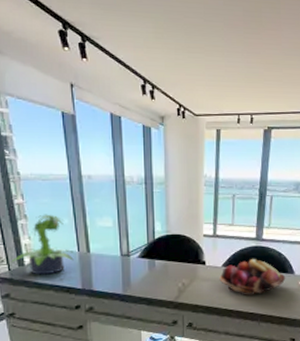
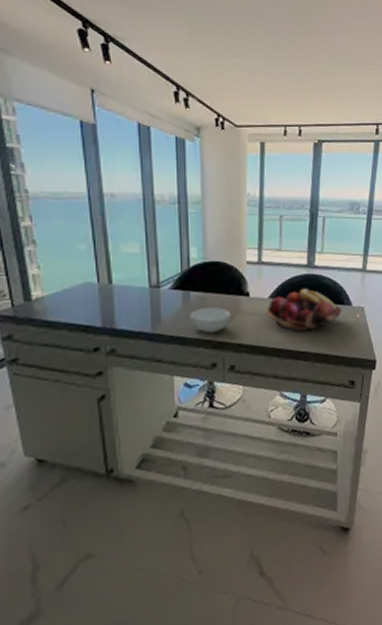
potted plant: present [11,214,74,275] -> none [15,239,93,312]
cereal bowl: none [155,274,189,296] -> present [190,307,231,333]

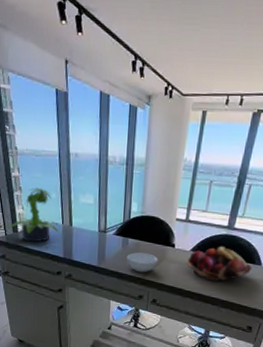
potted plant: none [15,239,93,312] -> present [7,187,59,242]

